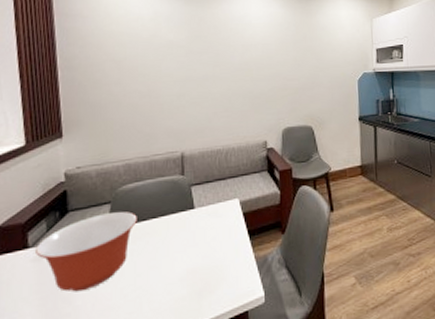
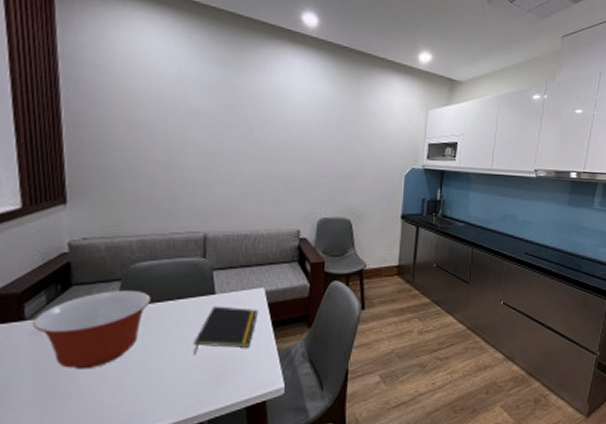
notepad: none [177,219,234,271] -> present [193,306,258,356]

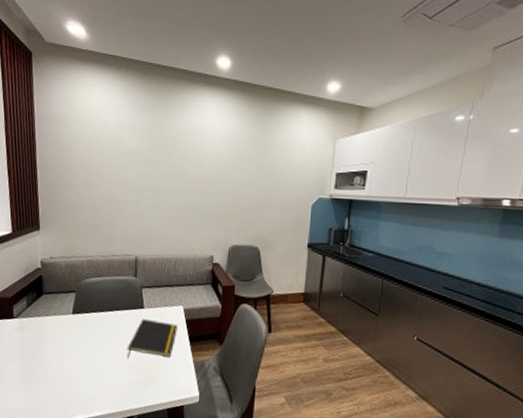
mixing bowl: present [33,291,151,370] -> none [19,300,96,361]

